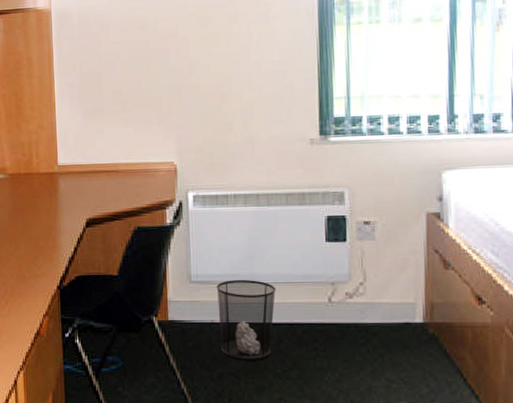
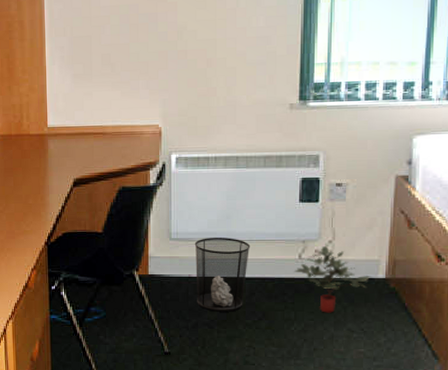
potted plant: none [324,289,408,361] -> present [293,246,371,313]

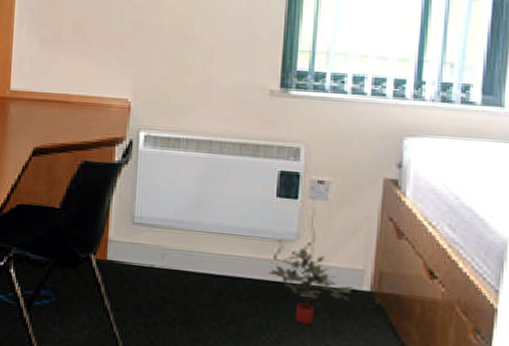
waste bin: present [194,237,251,312] -> none [158,225,221,312]

